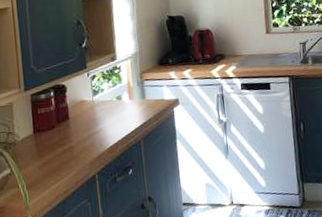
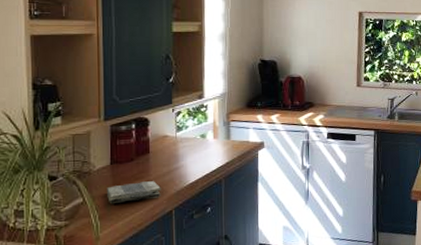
dish towel: none [31,147,83,173] -> present [106,181,161,204]

